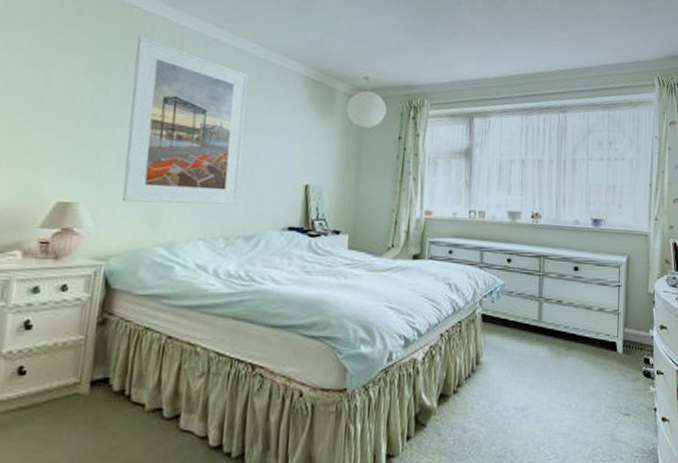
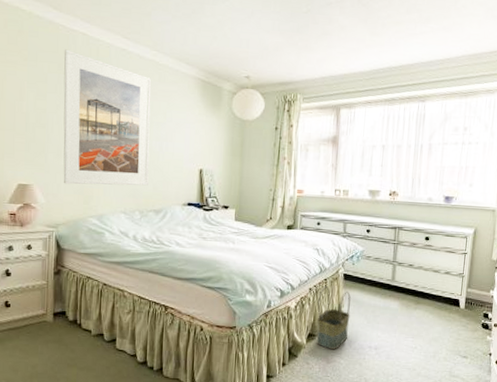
basket: none [449,331,491,415] -> present [316,286,351,350]

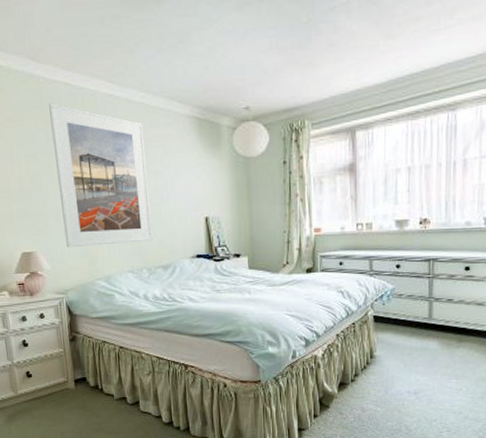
basket: present [316,286,351,350] -> none [347,331,384,398]

